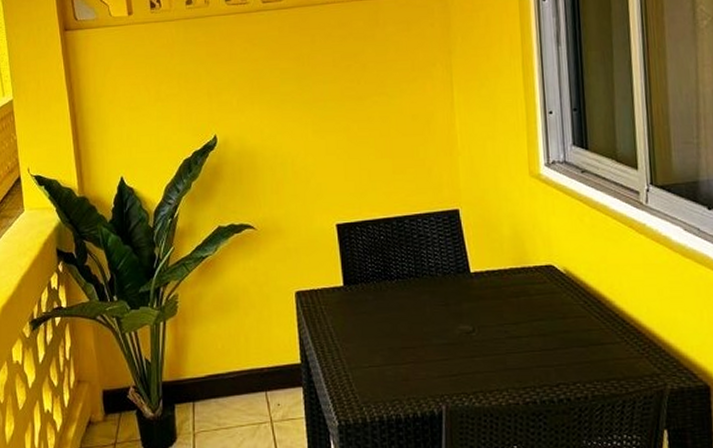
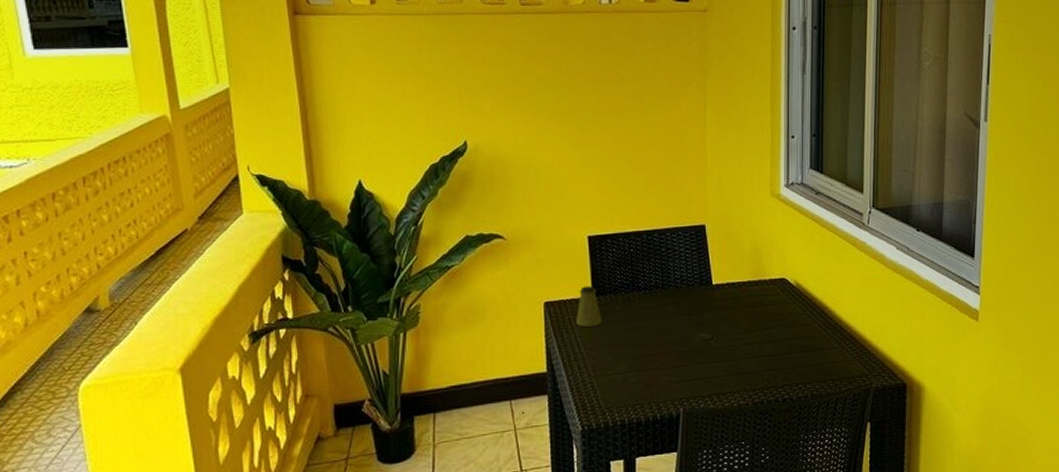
saltshaker: none [328,275,355,317] -> present [576,286,602,327]

